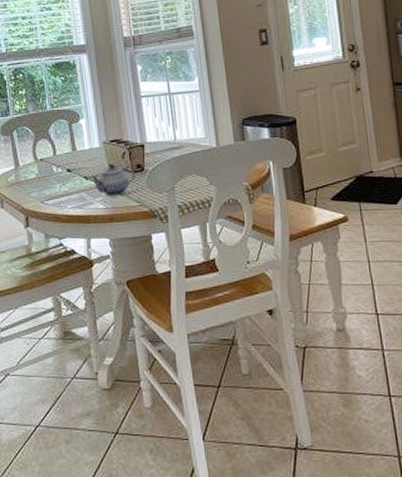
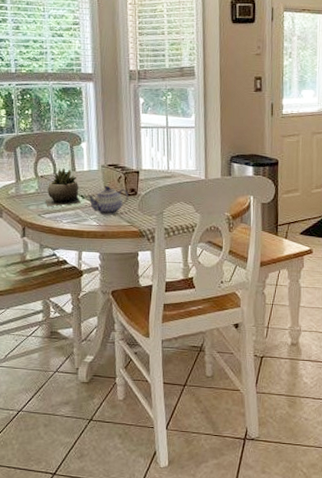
succulent plant: none [47,148,85,192] -> present [45,167,81,207]

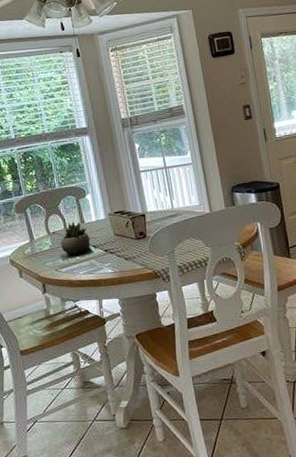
teapot: present [87,185,129,216] -> none [99,232,139,262]

